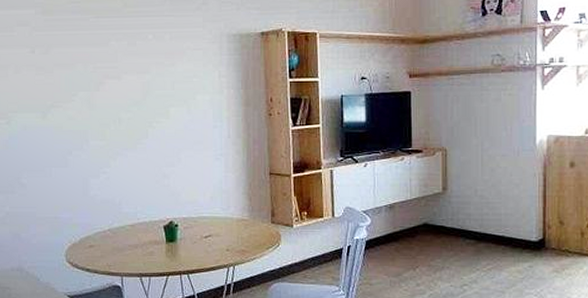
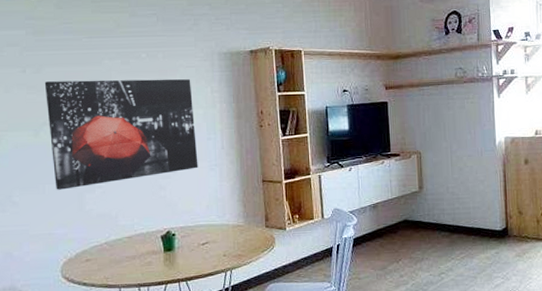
wall art: none [52,62,203,174] -> present [44,79,198,190]

